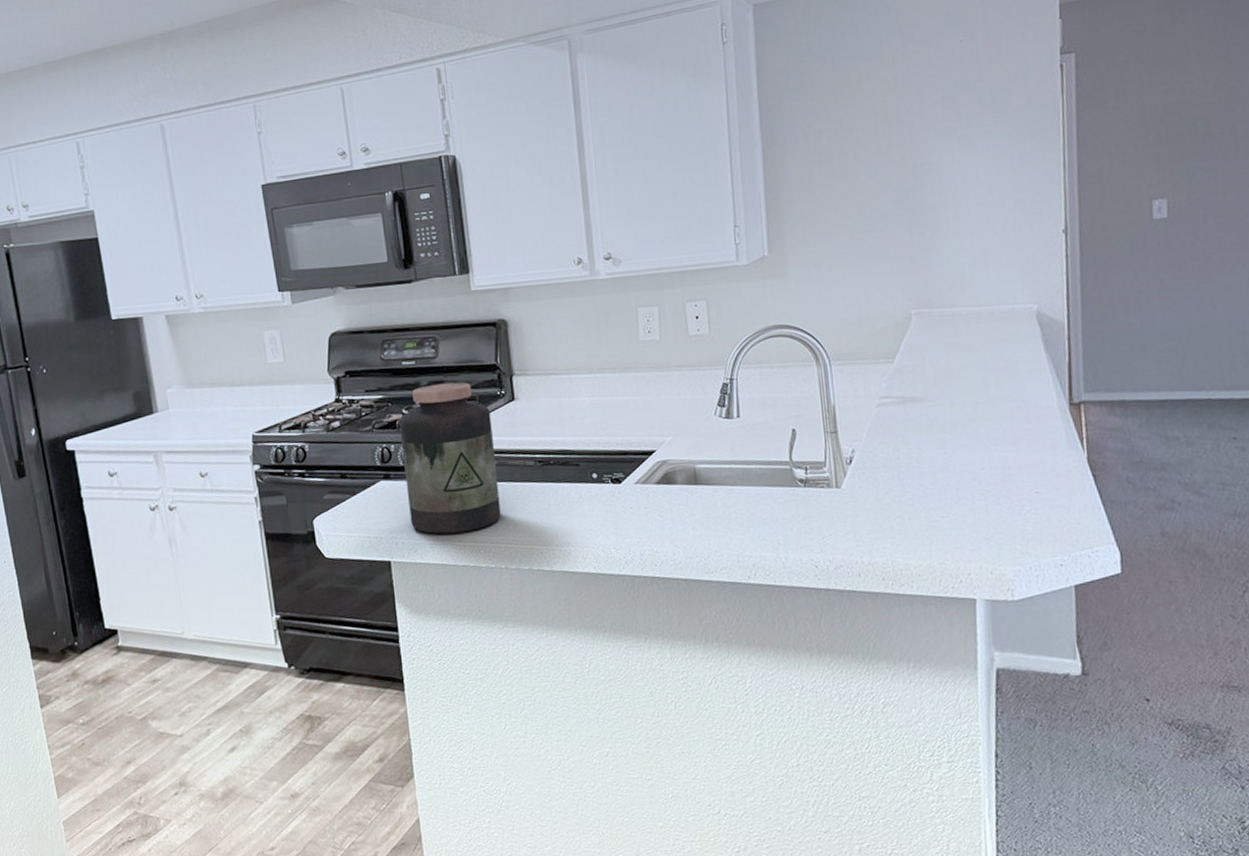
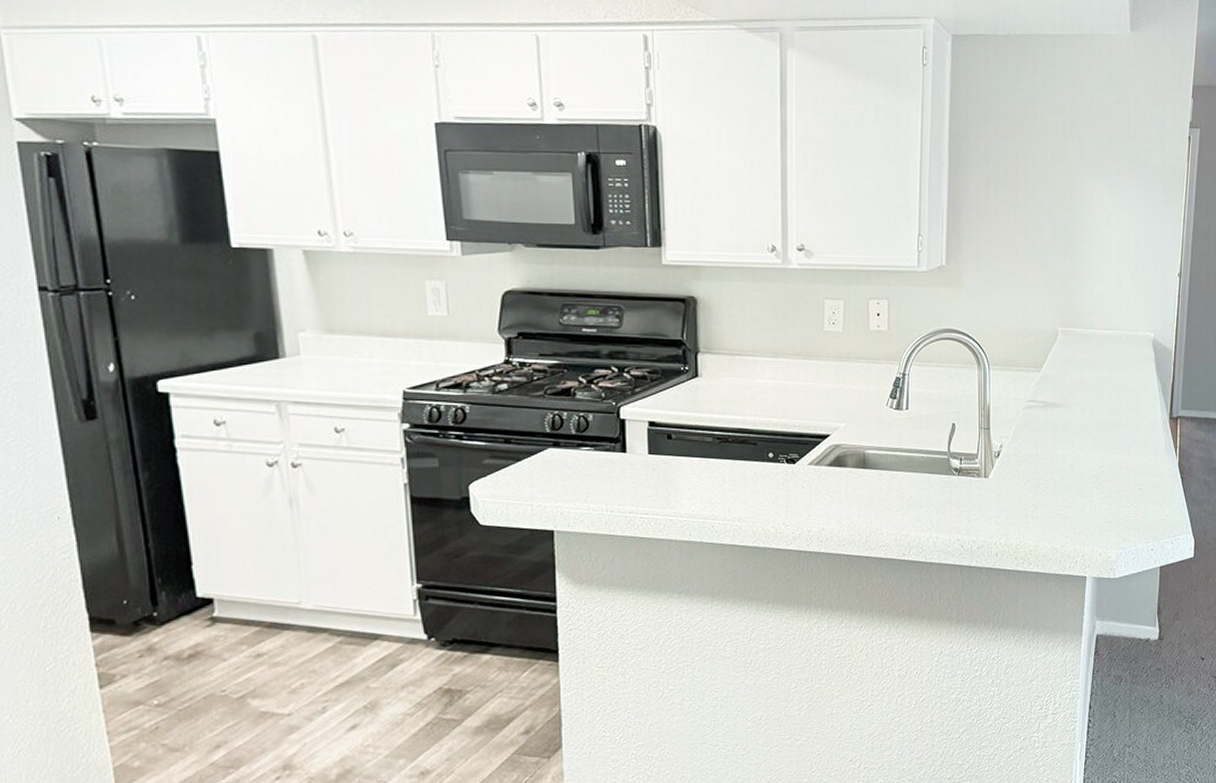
jar: present [399,382,501,535] -> none [574,354,675,505]

